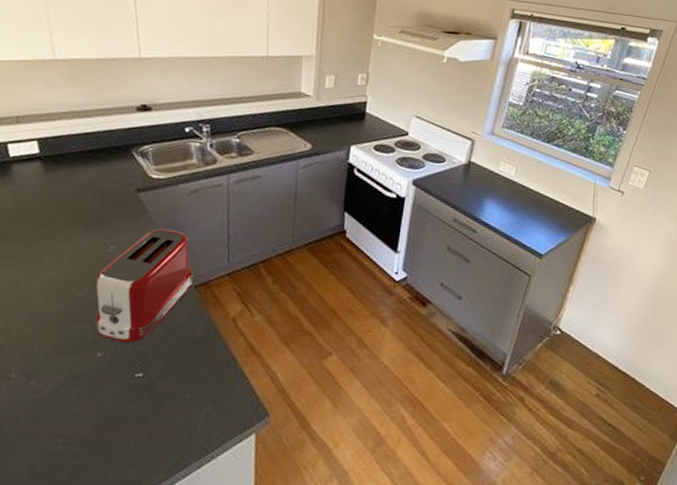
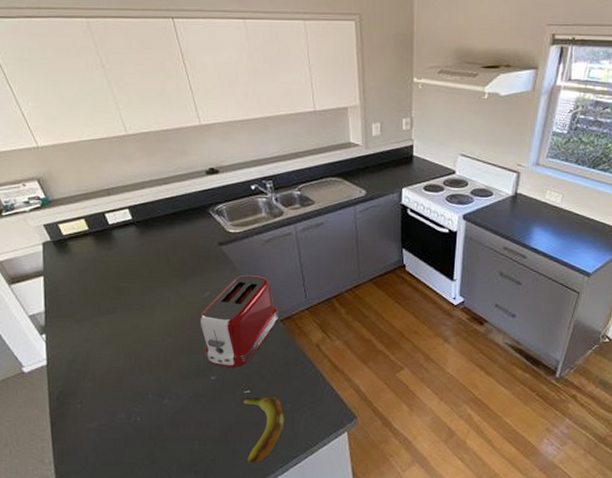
banana: none [122,382,182,474] -> present [241,396,284,464]

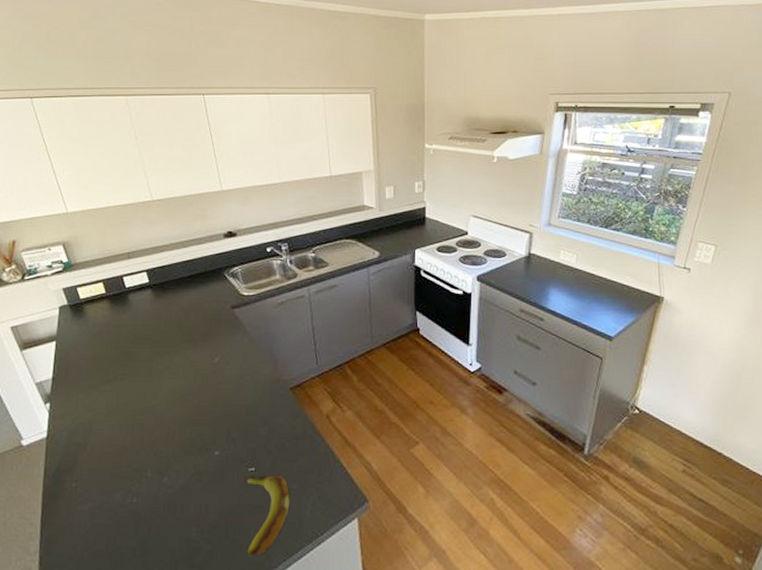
toaster: present [199,274,279,368] -> none [207,339,289,441]

